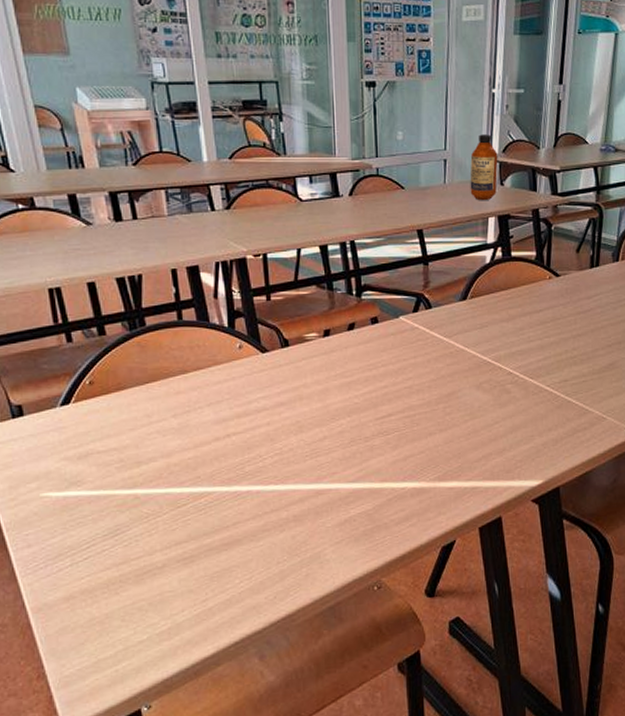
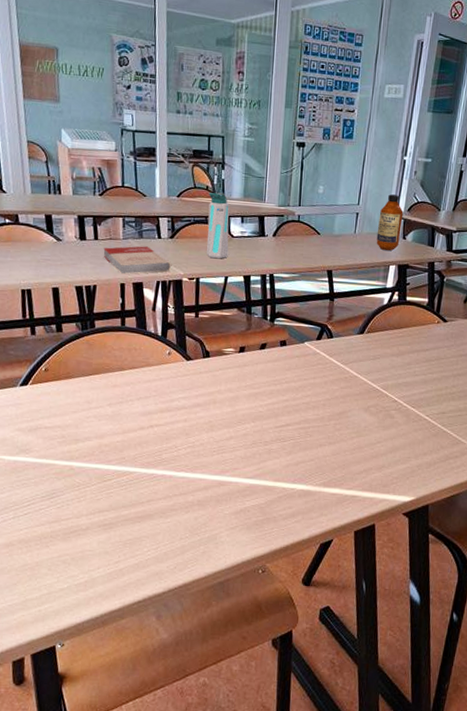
book: none [145,221,231,258] -> present [103,246,171,275]
water bottle: none [267,149,298,229] -> present [207,192,229,259]

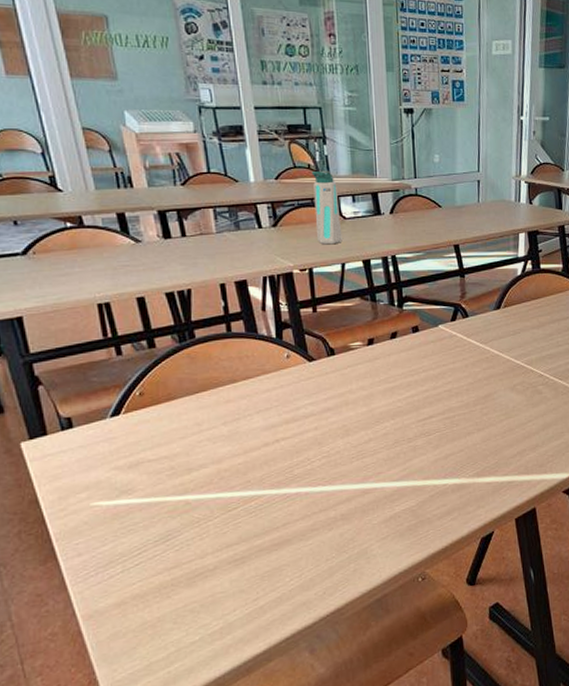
book: present [103,246,171,275] -> none [194,238,278,274]
bottle: present [376,194,404,251] -> none [501,158,527,217]

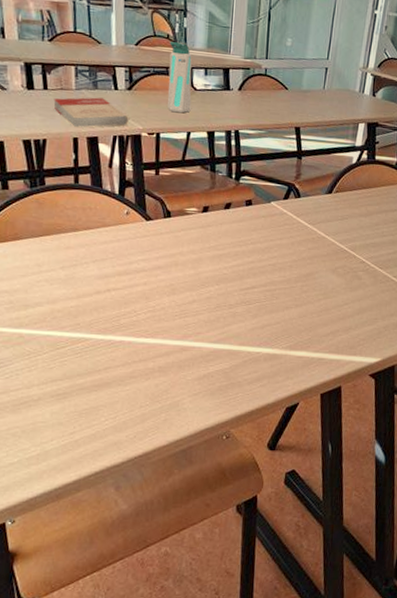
book: none [194,238,278,274] -> present [53,97,129,128]

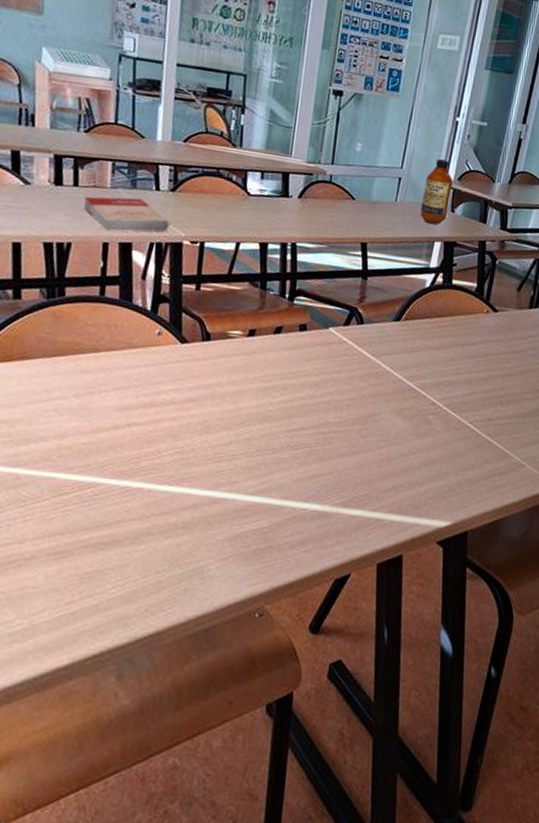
water bottle: present [167,41,192,113] -> none [216,140,248,221]
bottle: none [345,49,374,108] -> present [420,159,453,225]

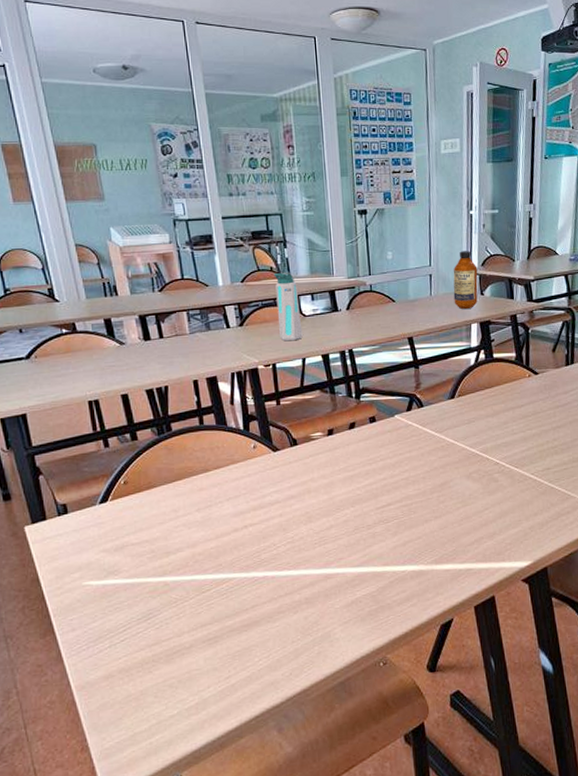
book: present [84,196,170,232] -> none [170,338,244,371]
water bottle: none [216,140,248,221] -> present [273,272,303,342]

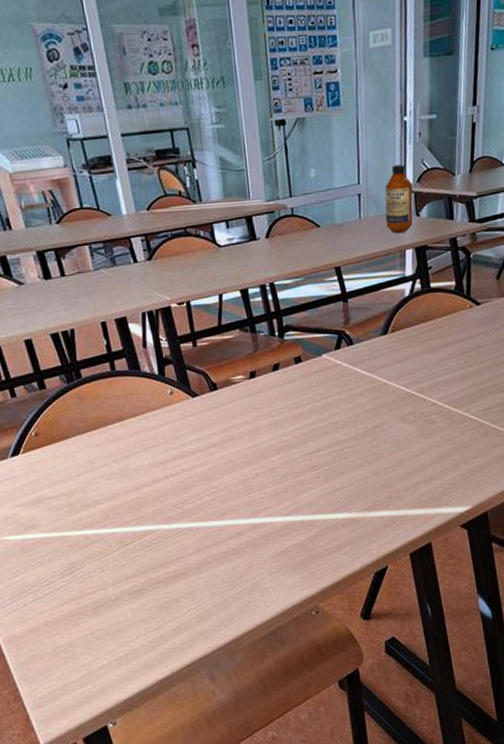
water bottle: present [273,272,303,342] -> none [183,196,218,276]

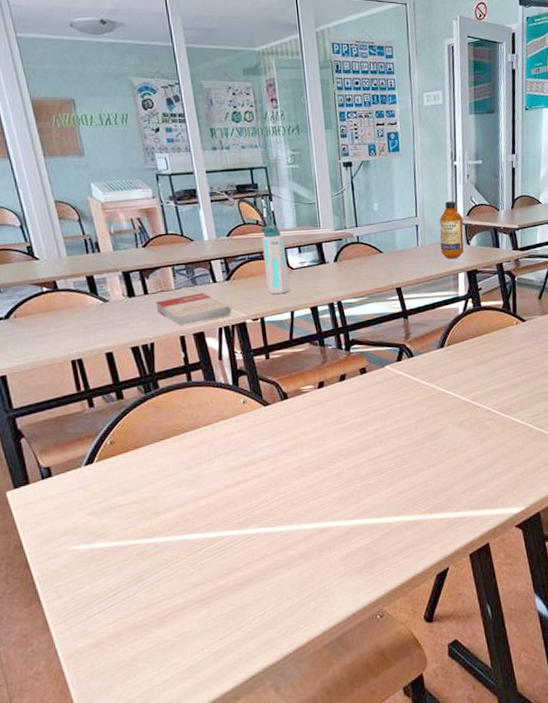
book: none [73,274,155,312] -> present [155,293,232,327]
water bottle: none [183,196,218,276] -> present [260,225,291,295]

